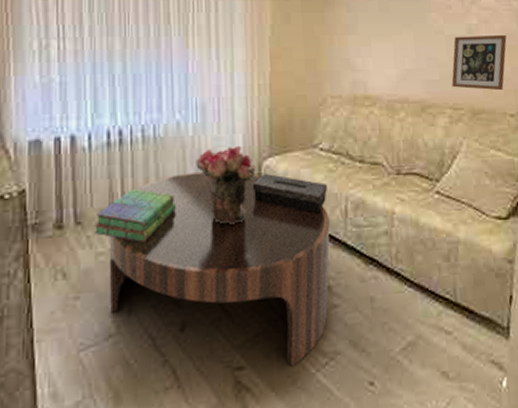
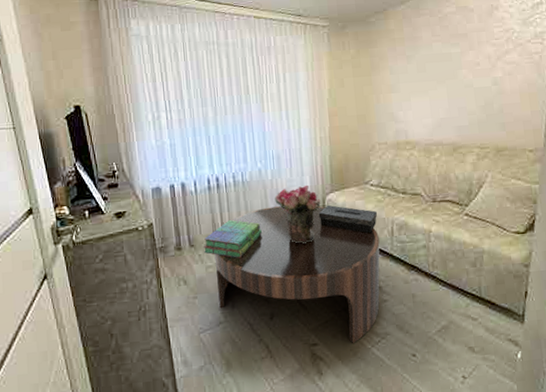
picture frame: present [451,34,507,91] -> none [479,83,528,131]

